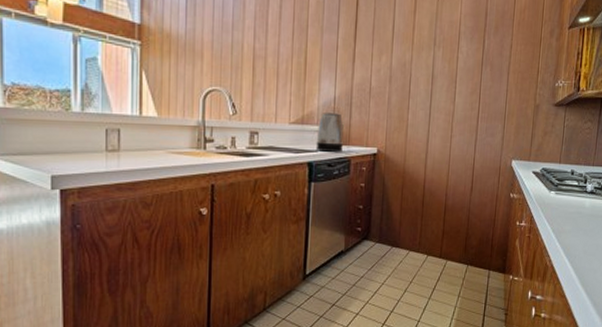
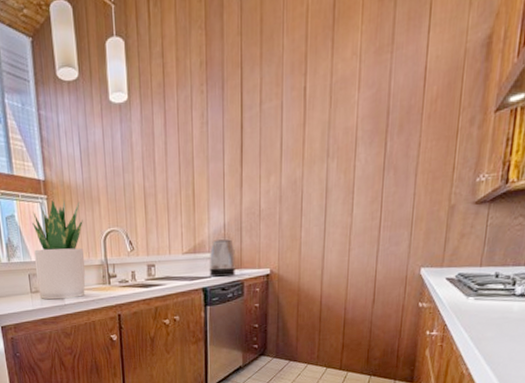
planter: none [115,47,181,162] -> present [32,199,86,300]

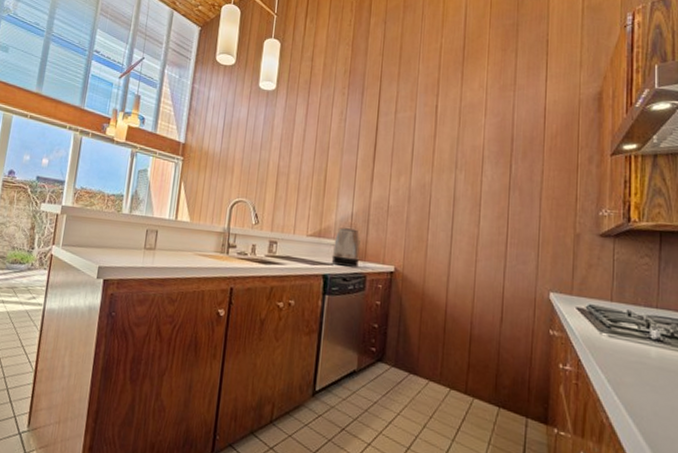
planter: present [32,199,86,300] -> none [152,163,214,263]

